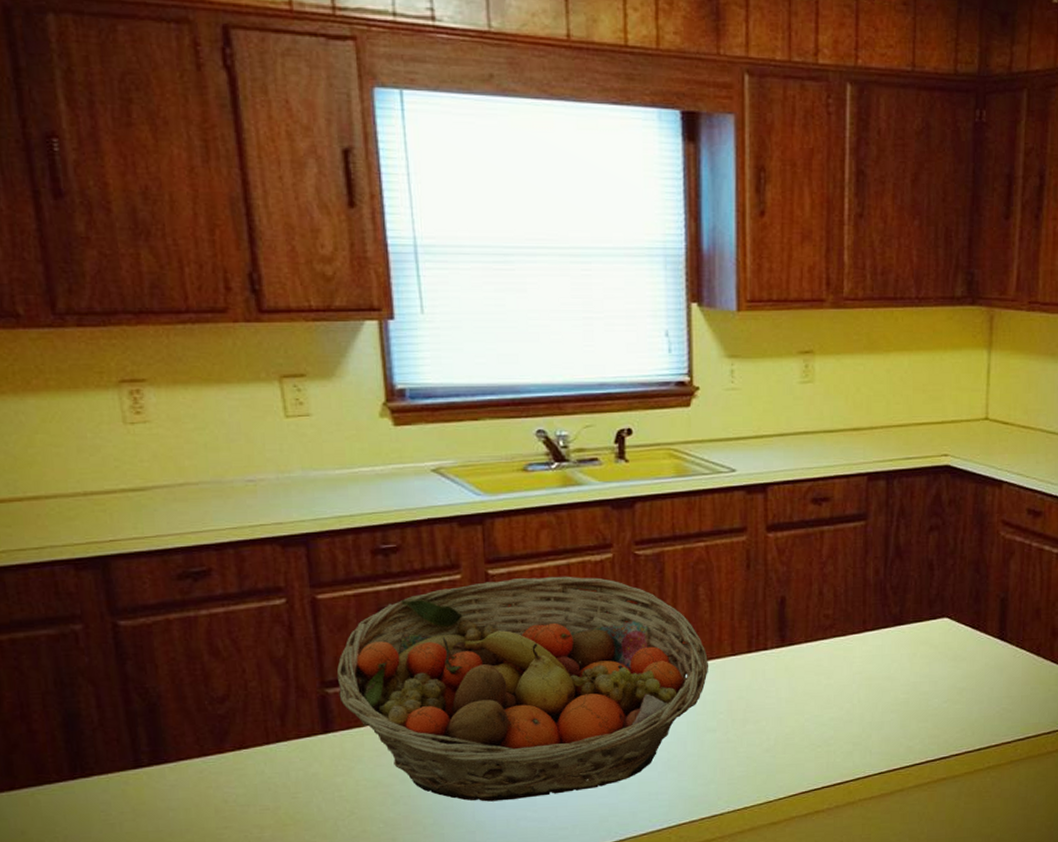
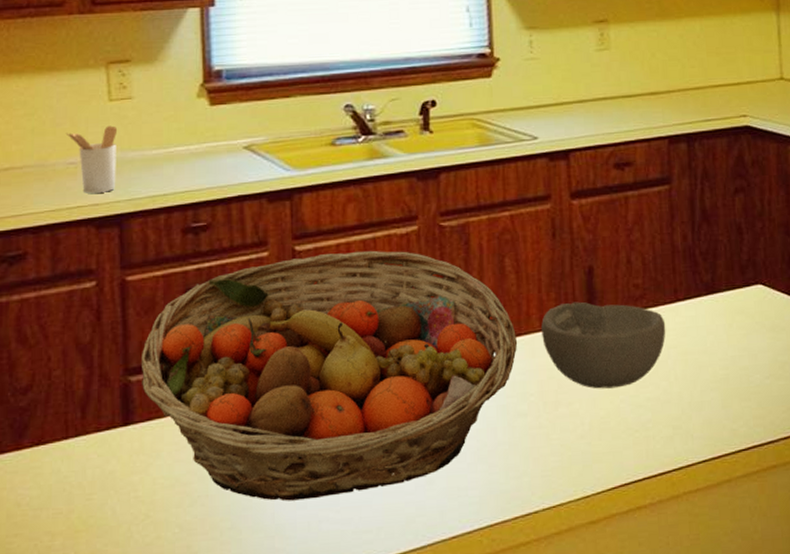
utensil holder: none [241,443,299,512] -> present [65,125,118,193]
bowl: none [733,629,853,709] -> present [541,301,666,389]

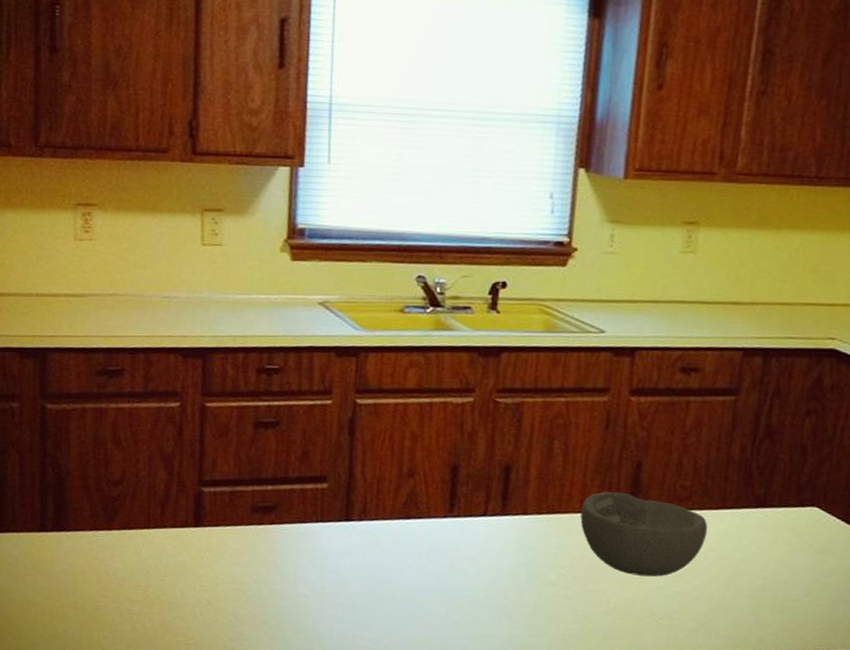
utensil holder: present [65,125,118,193] -> none [162,267,208,327]
fruit basket: present [142,250,518,501] -> none [212,410,556,620]

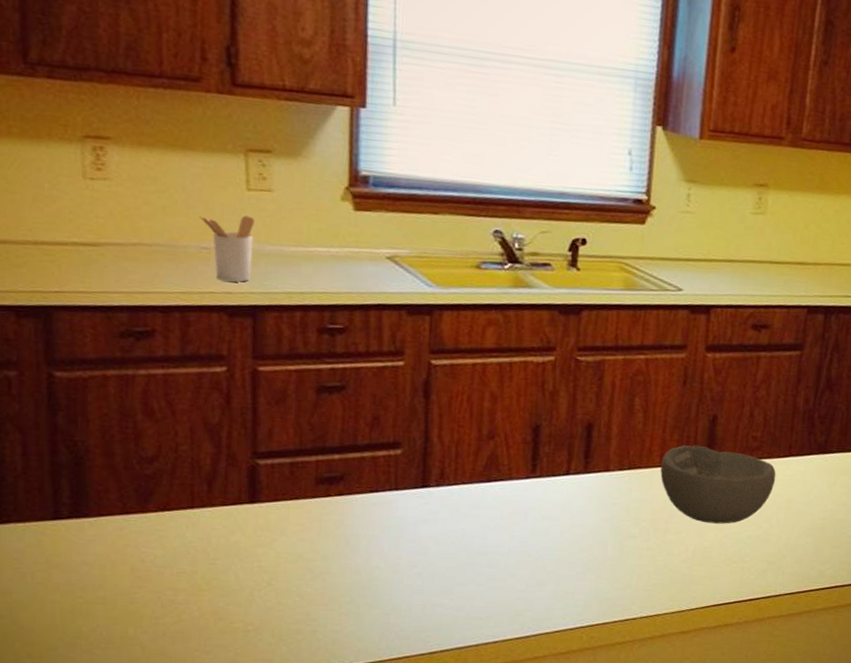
utensil holder: none [162,267,208,327] -> present [199,215,255,282]

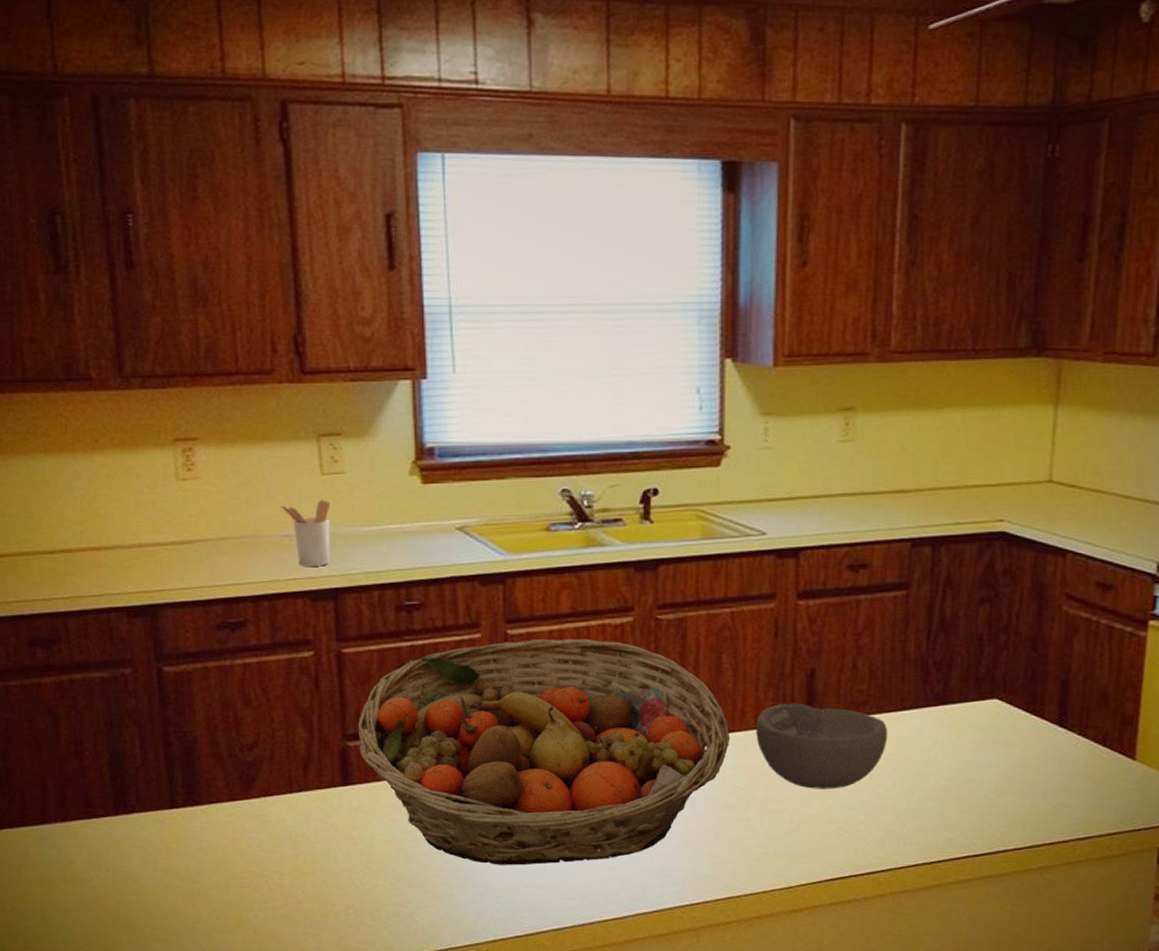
fruit basket: none [269,371,637,587] -> present [358,638,731,866]

